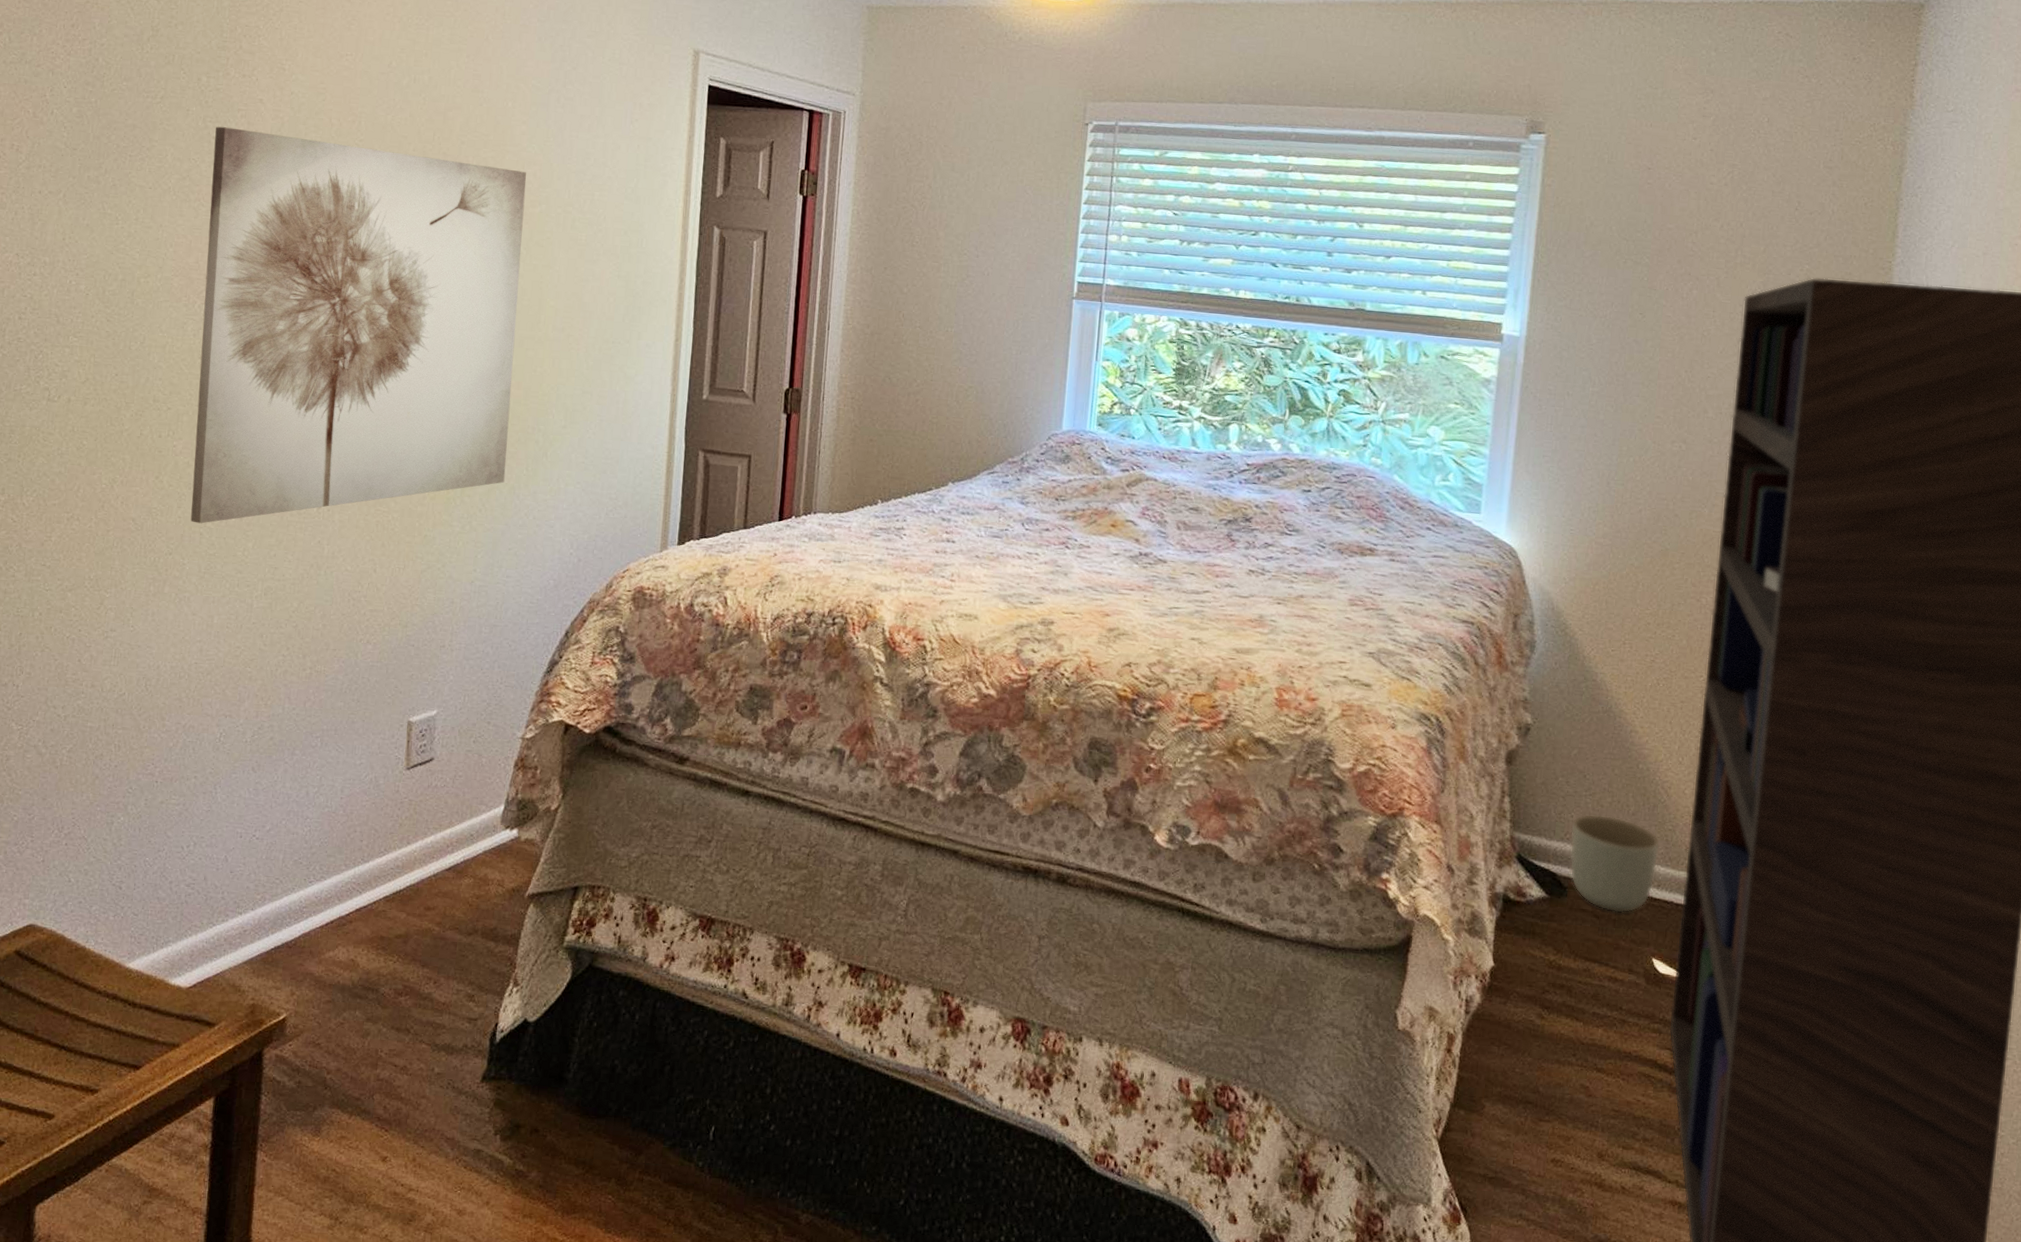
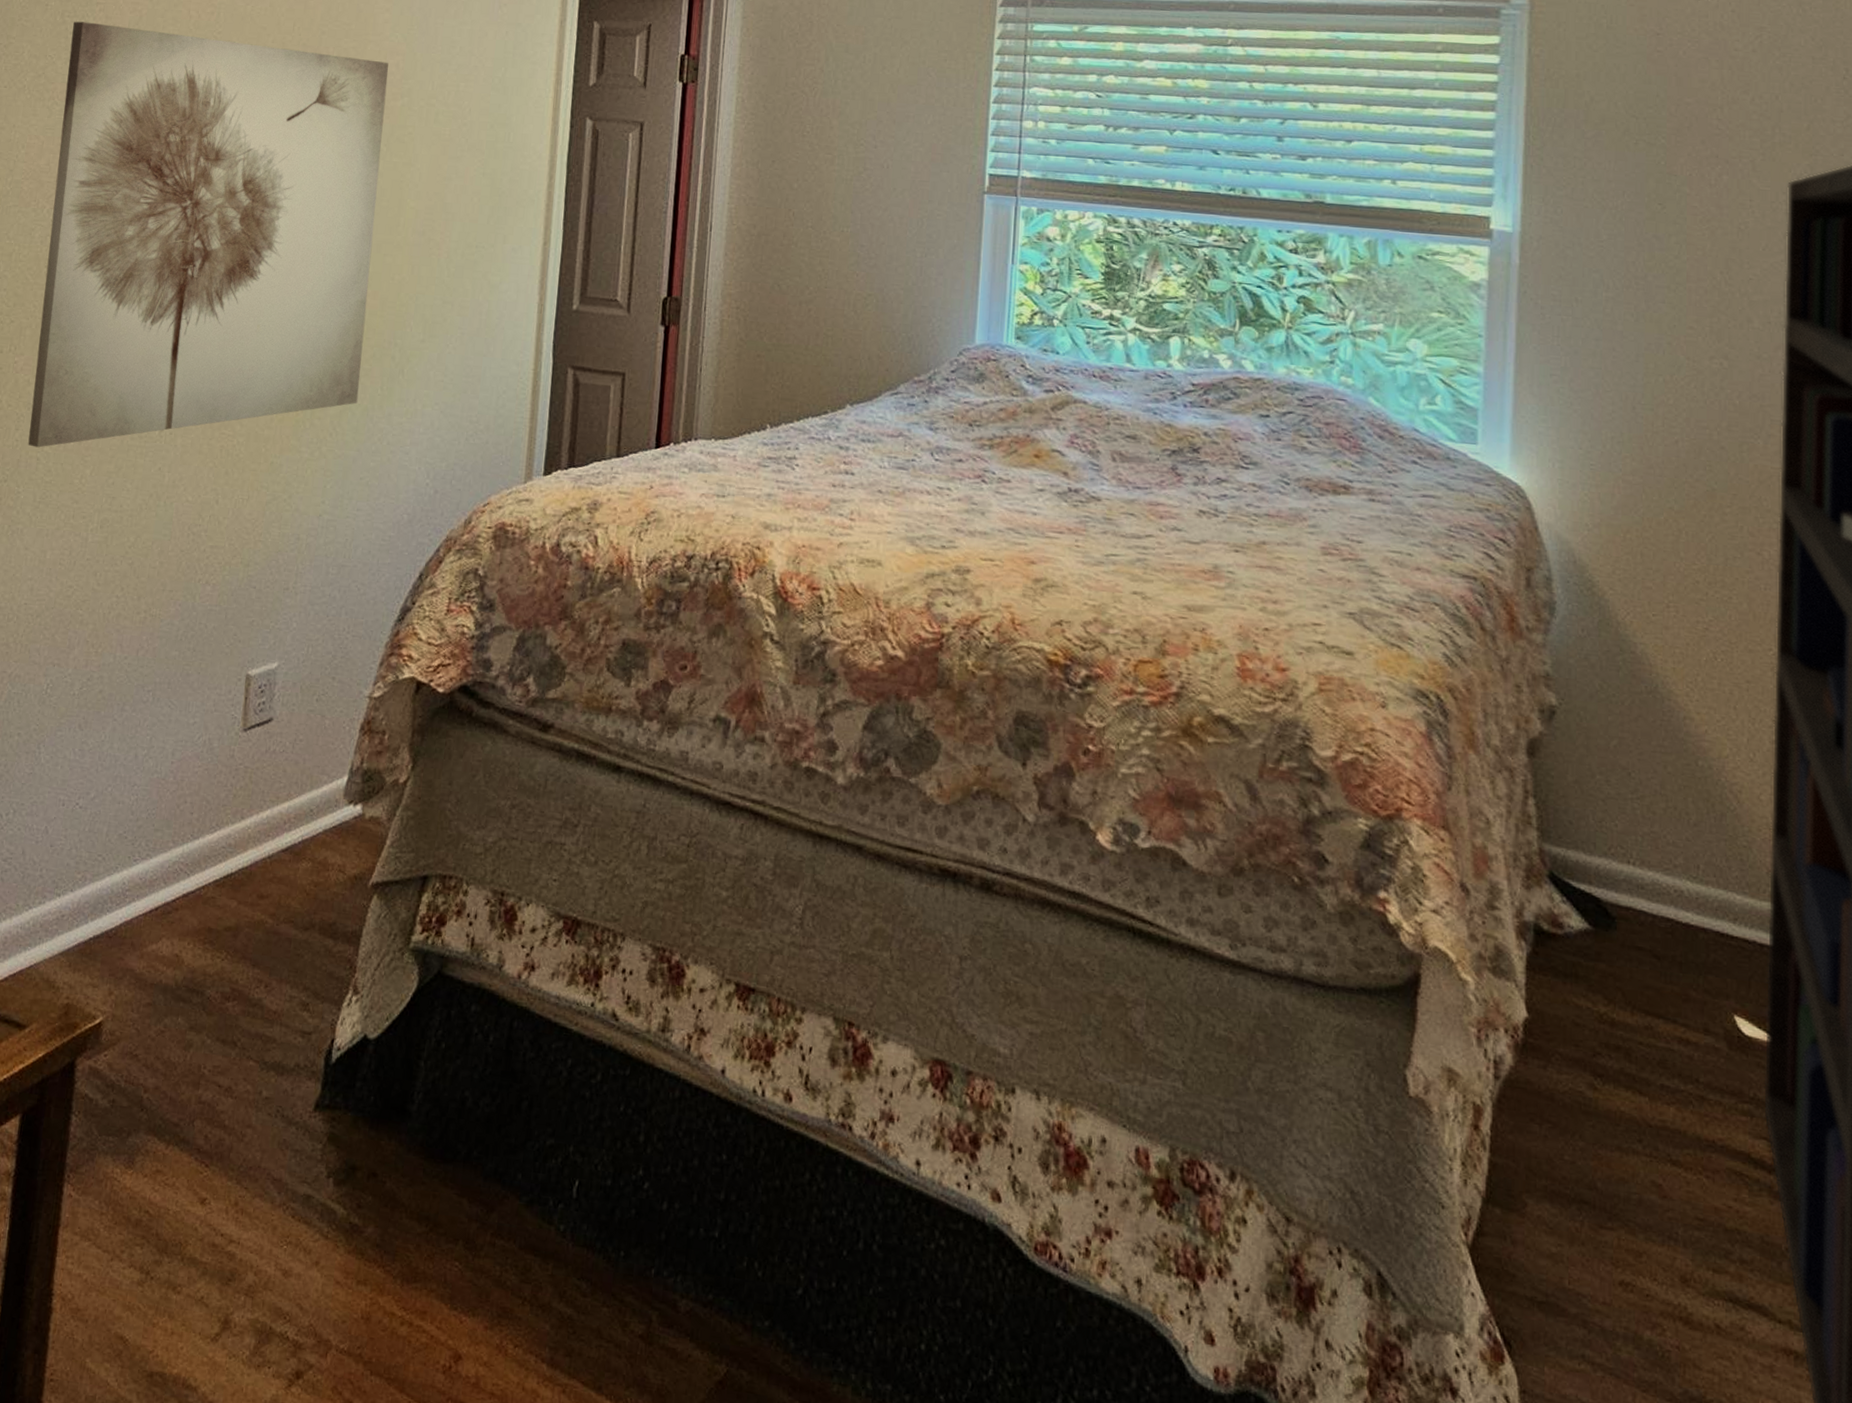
planter: present [1570,814,1660,913] -> none [1616,822,1734,954]

